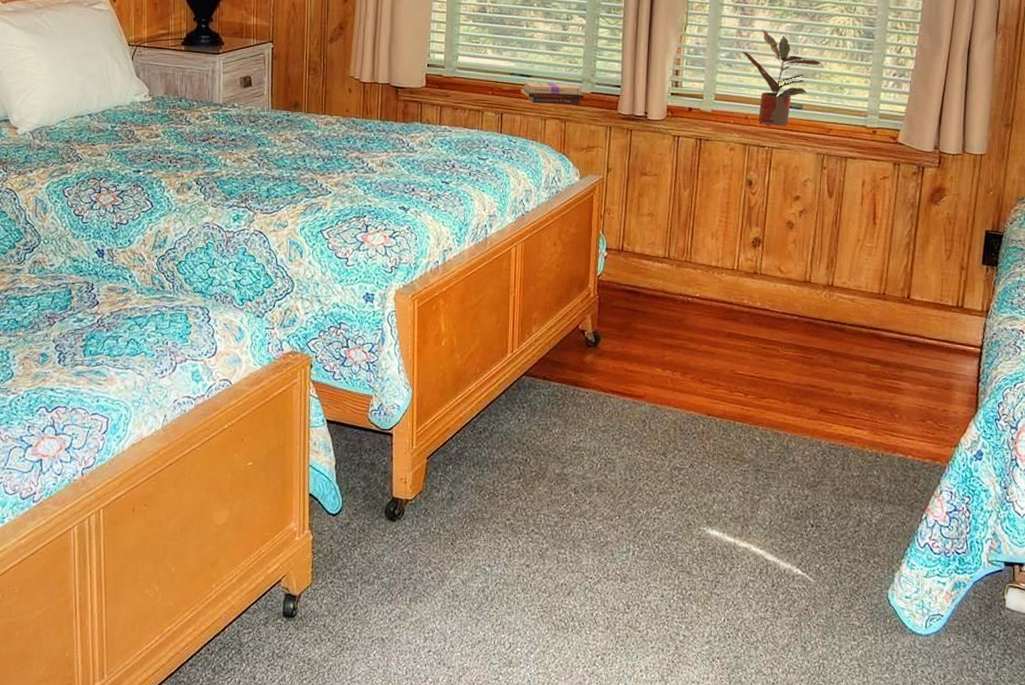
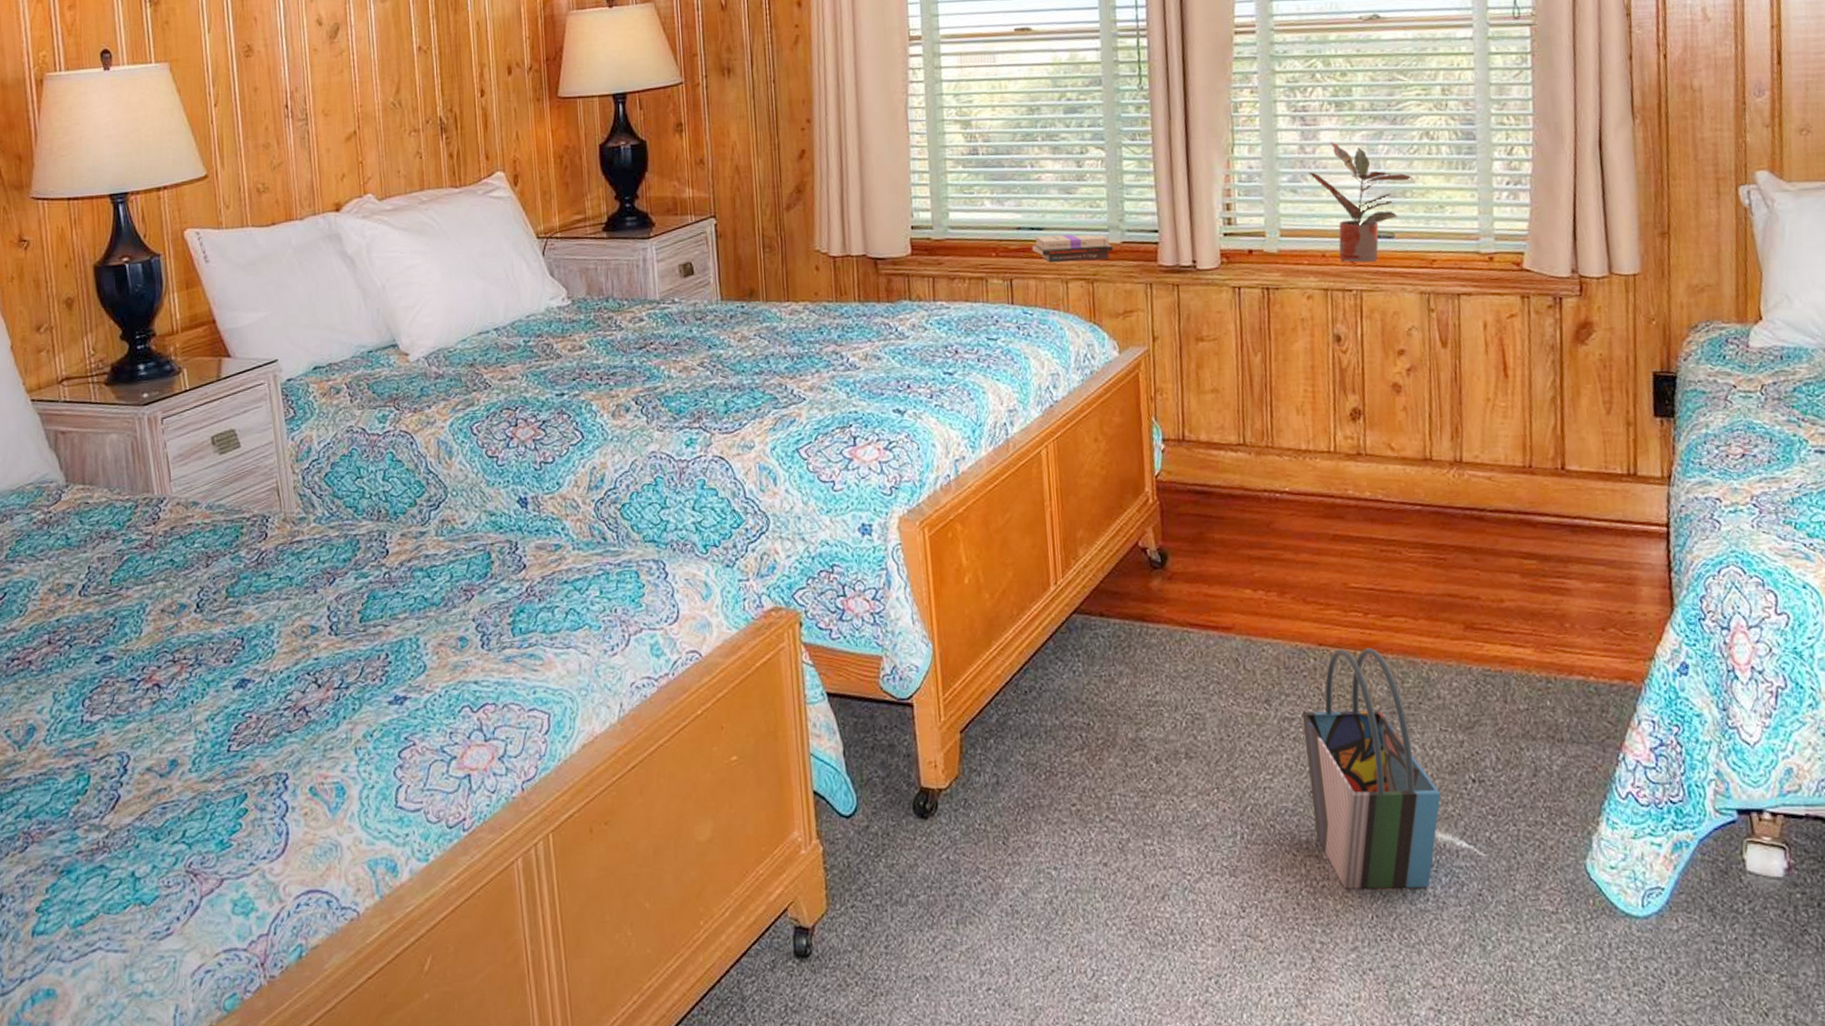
tote bag: none [689,419,787,601] -> present [1301,648,1441,890]

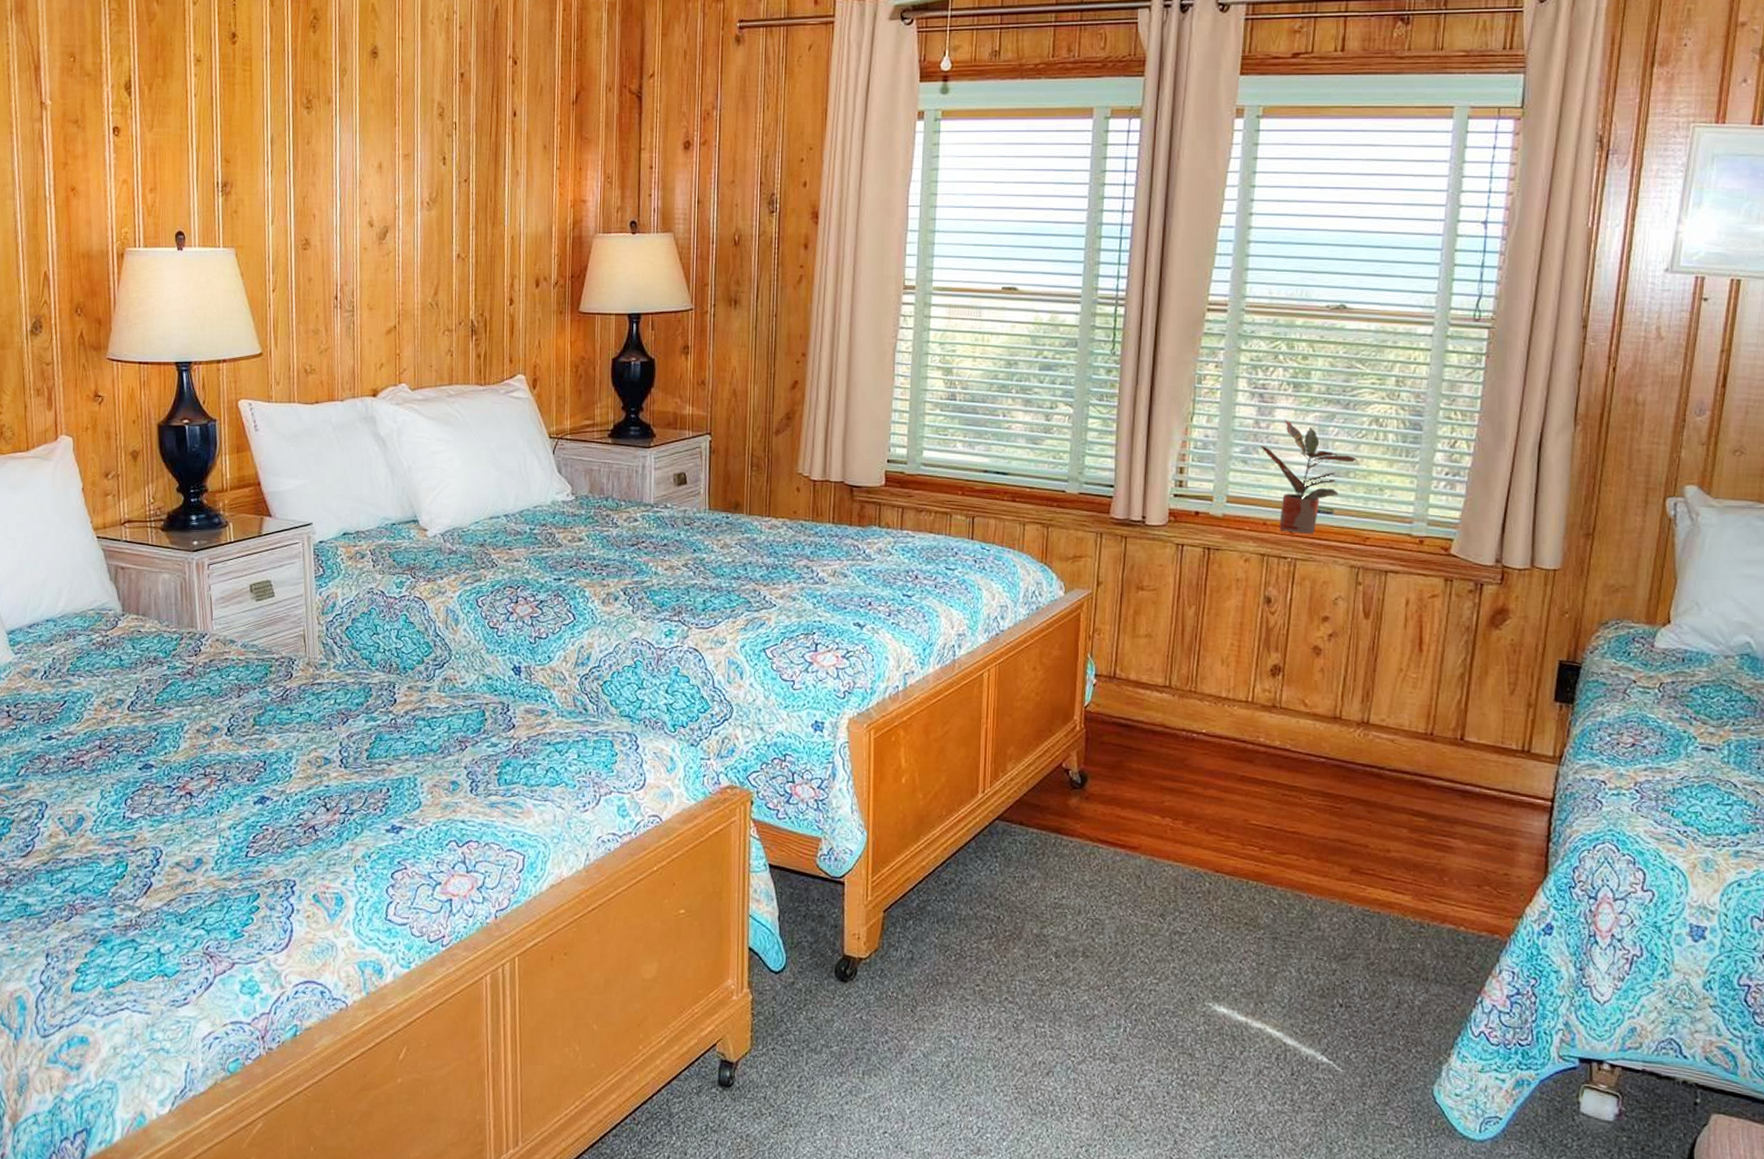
books: present [1032,233,1114,264] -> none [995,480,1071,507]
tote bag: present [1301,648,1441,890] -> none [1191,877,1310,1092]

